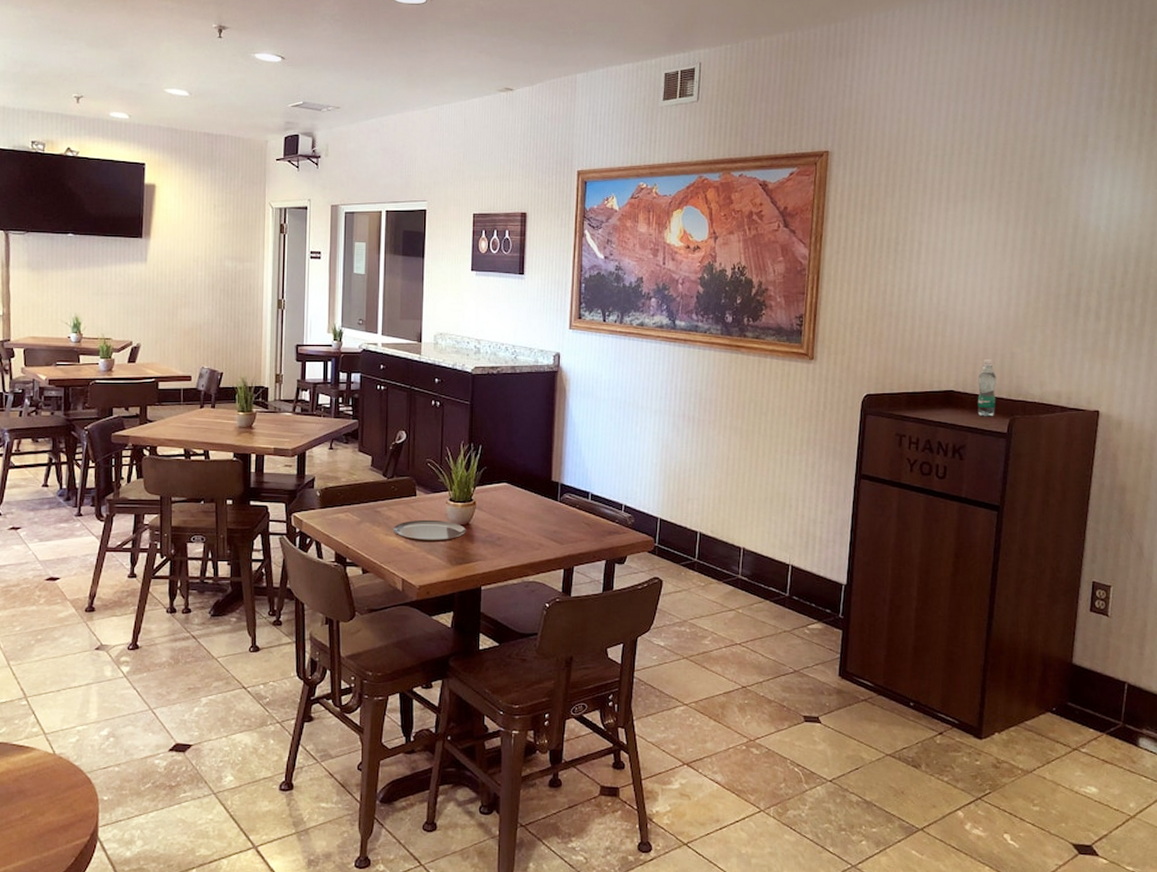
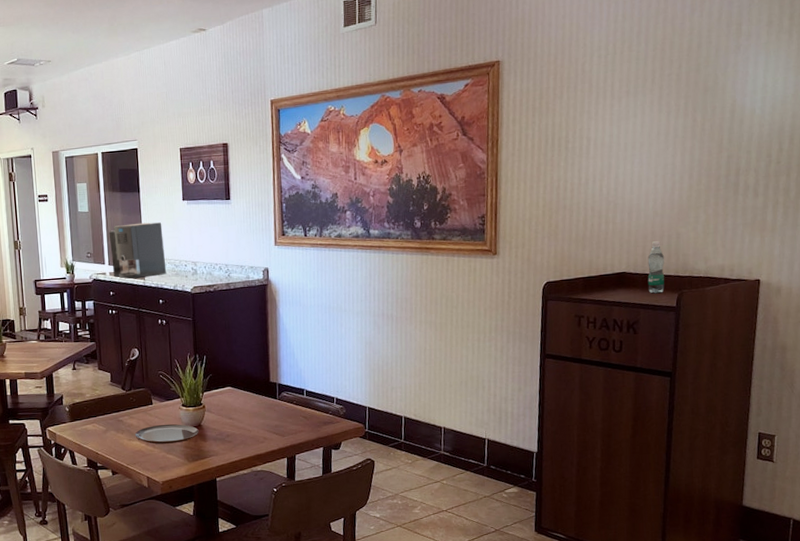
coffee machine: none [385,291,446,353] -> present [108,222,167,279]

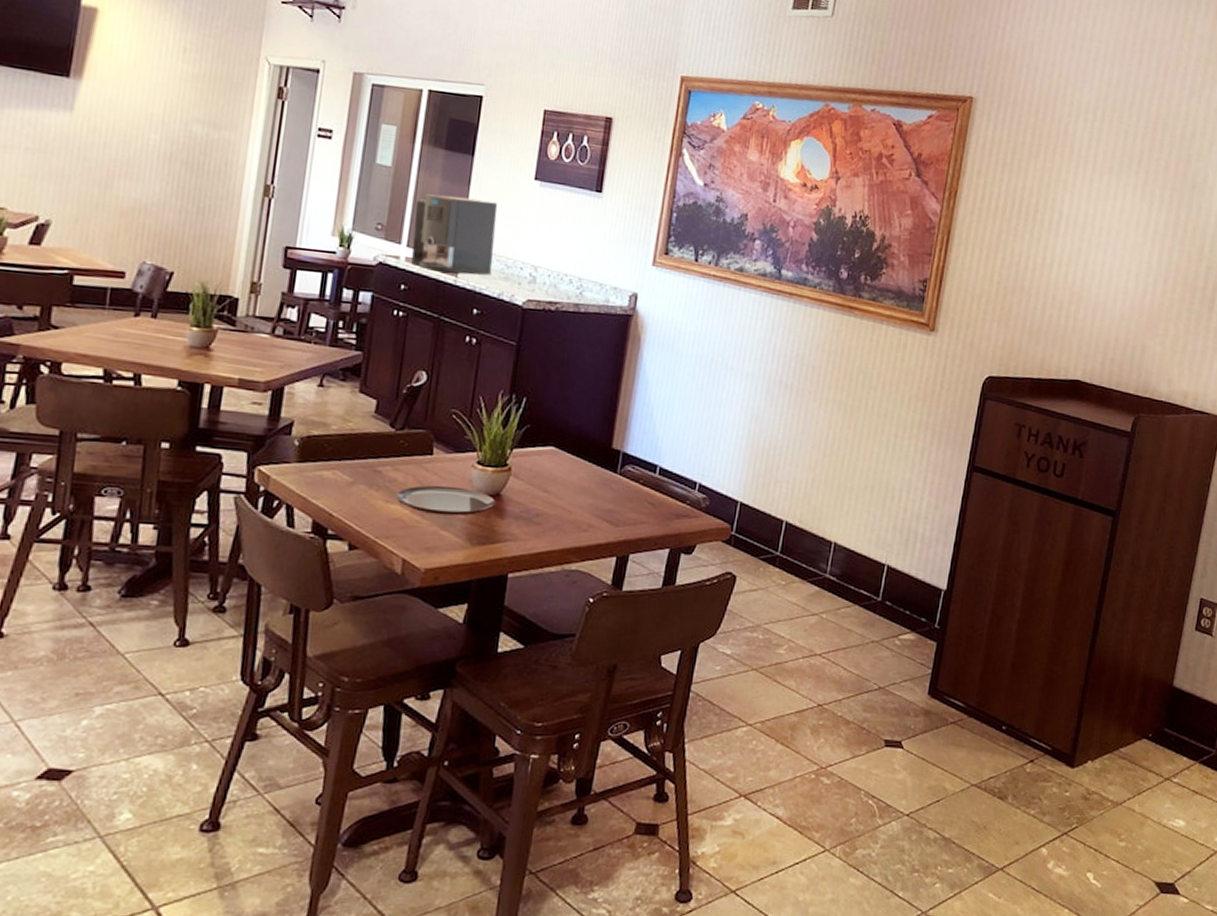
bottle: present [647,241,665,294] -> none [1102,349,1125,413]

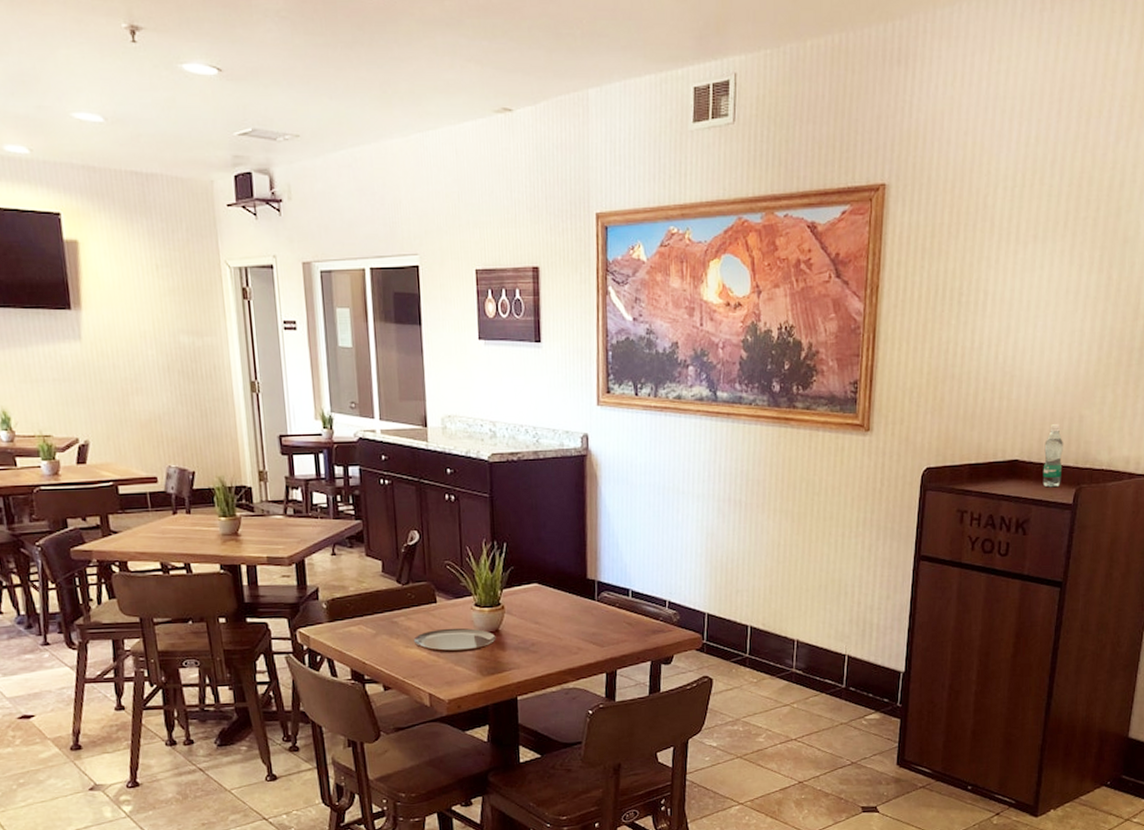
coffee machine: present [411,194,498,275] -> none [379,366,457,440]
bottle: none [1102,349,1125,413] -> present [1042,424,1063,488]

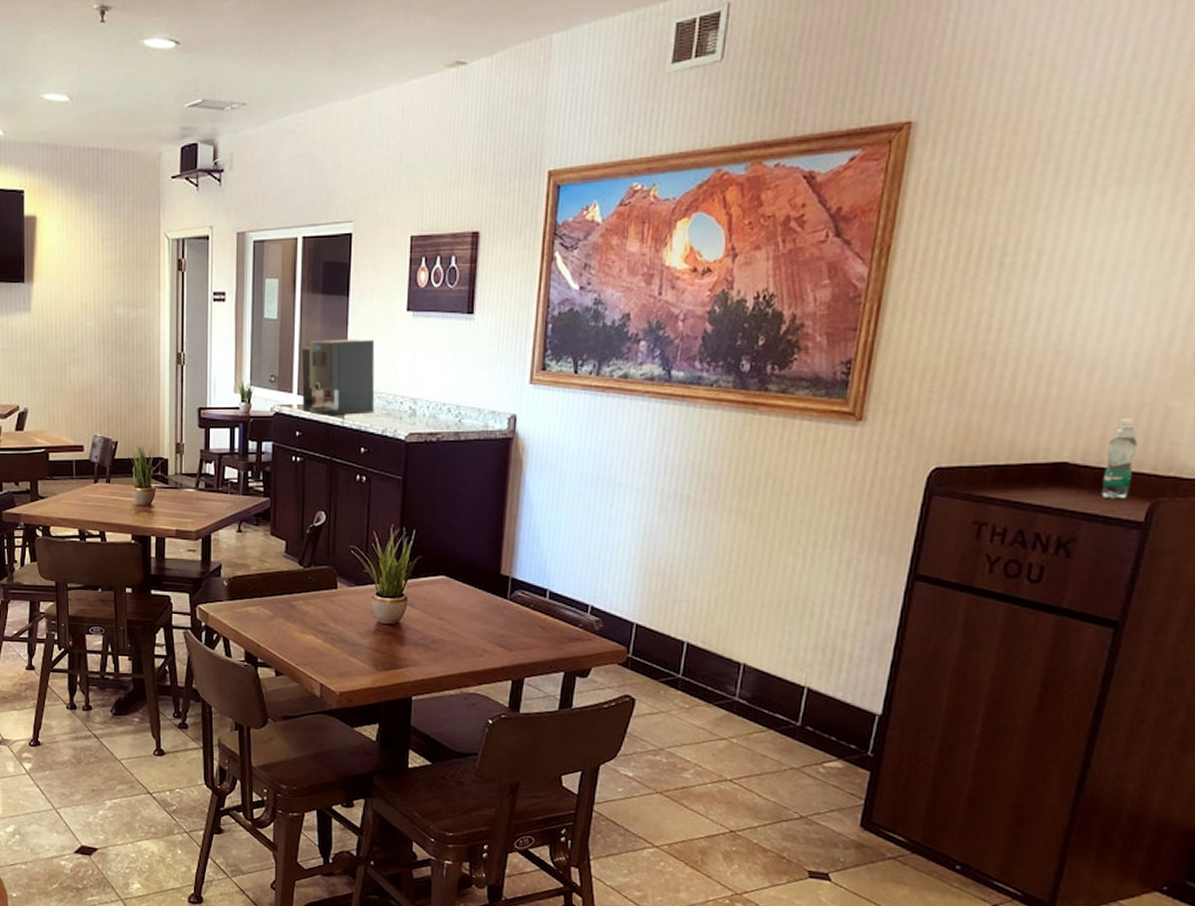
coffee machine: none [379,366,457,440] -> present [301,339,375,416]
plate: present [413,627,496,653] -> none [310,616,396,644]

